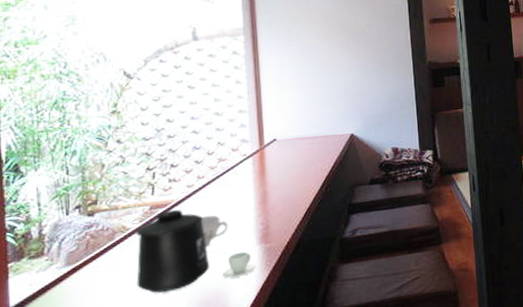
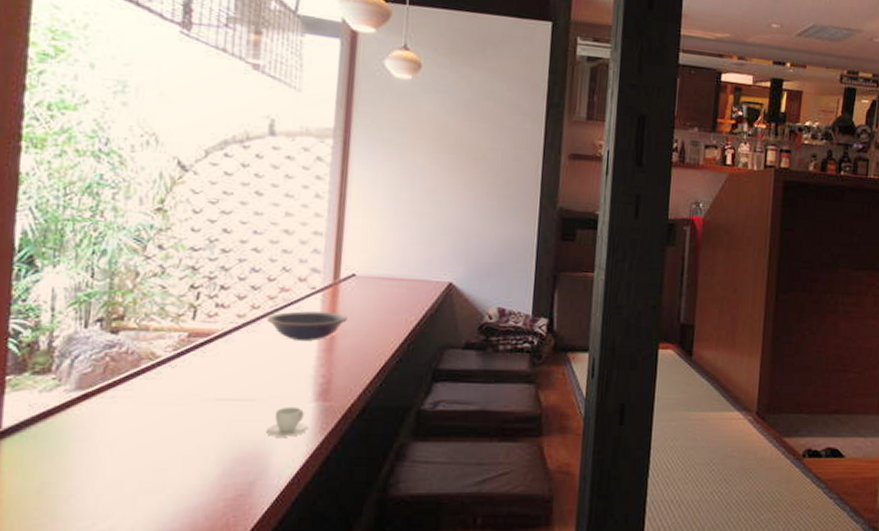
mug: present [136,209,209,293] -> none [159,341,252,442]
teacup: present [201,215,228,247] -> none [248,355,282,393]
bowl: none [212,171,275,199] -> present [268,311,348,341]

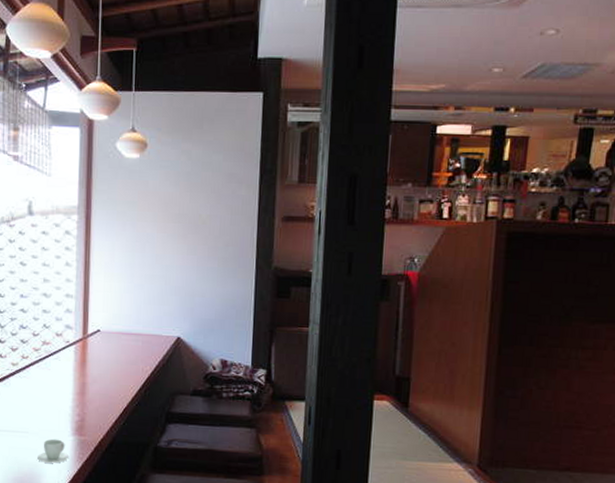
bowl: present [268,311,348,341] -> none [34,361,95,385]

